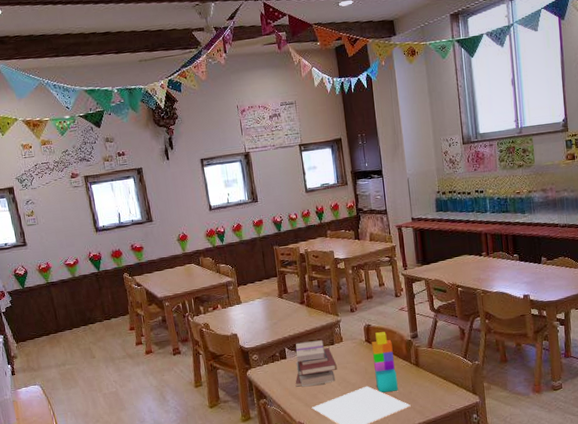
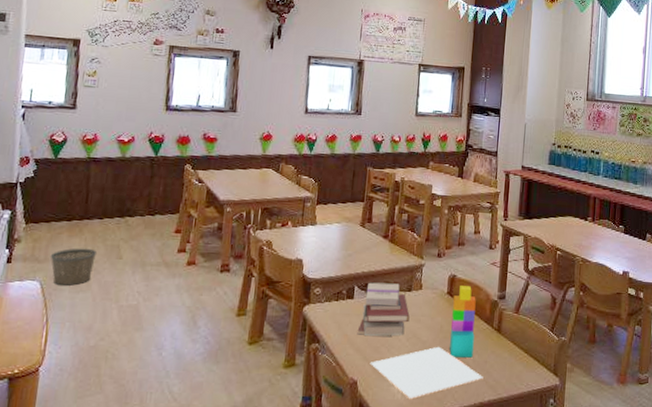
basket: none [41,354,76,386] -> present [50,248,98,286]

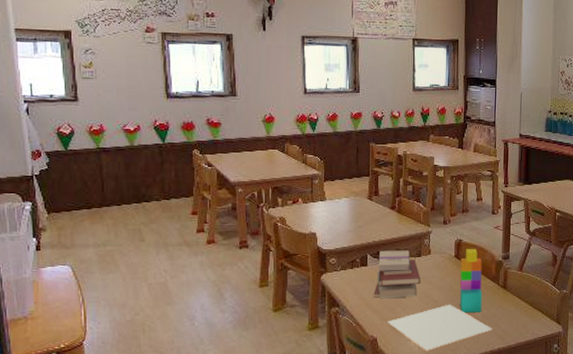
basket: present [50,248,98,286] -> none [76,233,121,268]

